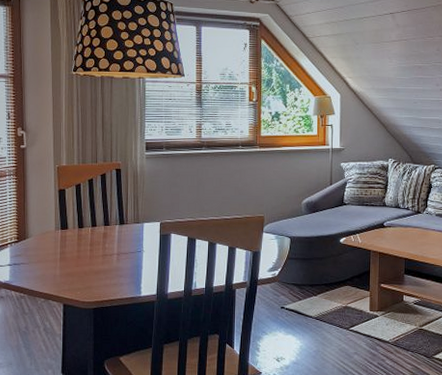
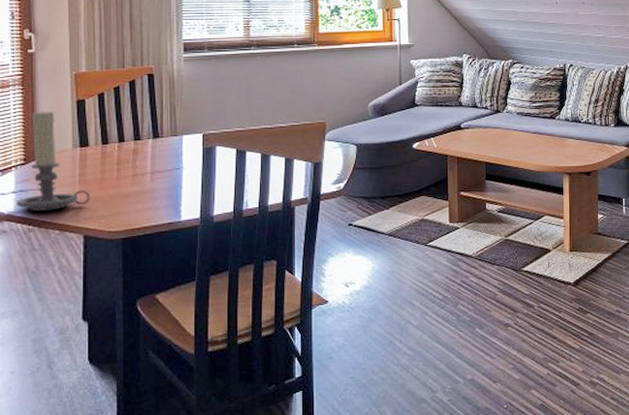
candle holder: none [11,197,69,282] -> present [17,111,91,211]

